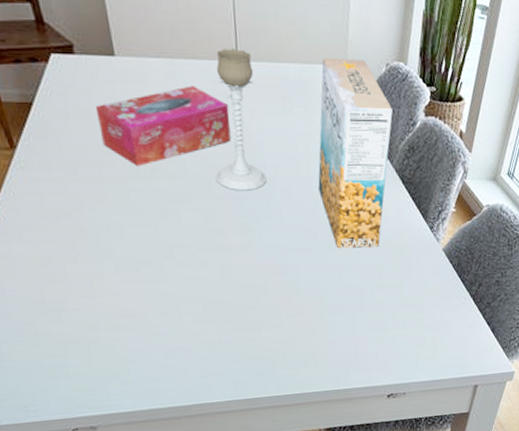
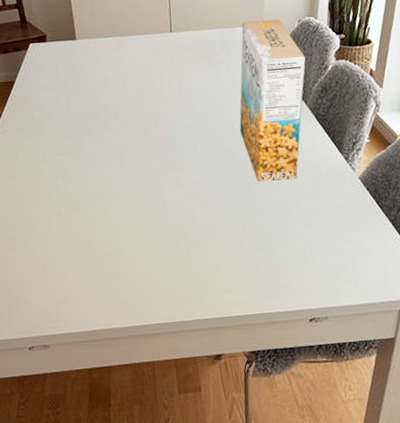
tissue box: present [95,86,231,167] -> none [60,55,165,124]
candle holder: present [216,49,266,191] -> none [153,23,195,138]

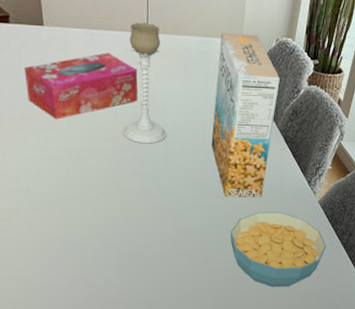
tissue box: none [60,55,165,124] -> present [23,53,138,120]
candle holder: none [153,23,195,138] -> present [123,22,166,144]
cereal bowl: none [266,192,372,273] -> present [231,212,326,288]

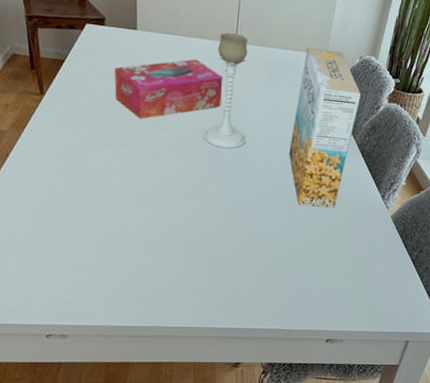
cereal bowl: present [231,212,326,288] -> none [301,222,396,299]

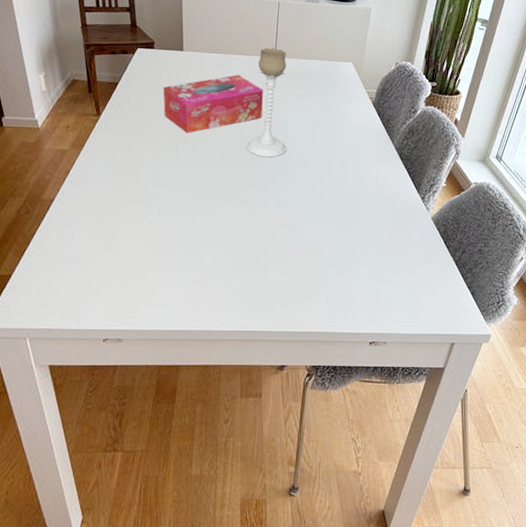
cereal box: present [289,47,361,208] -> none [328,56,398,211]

